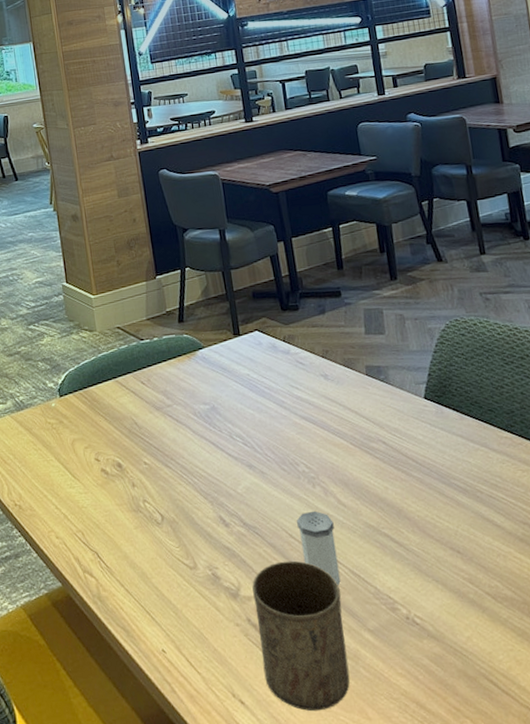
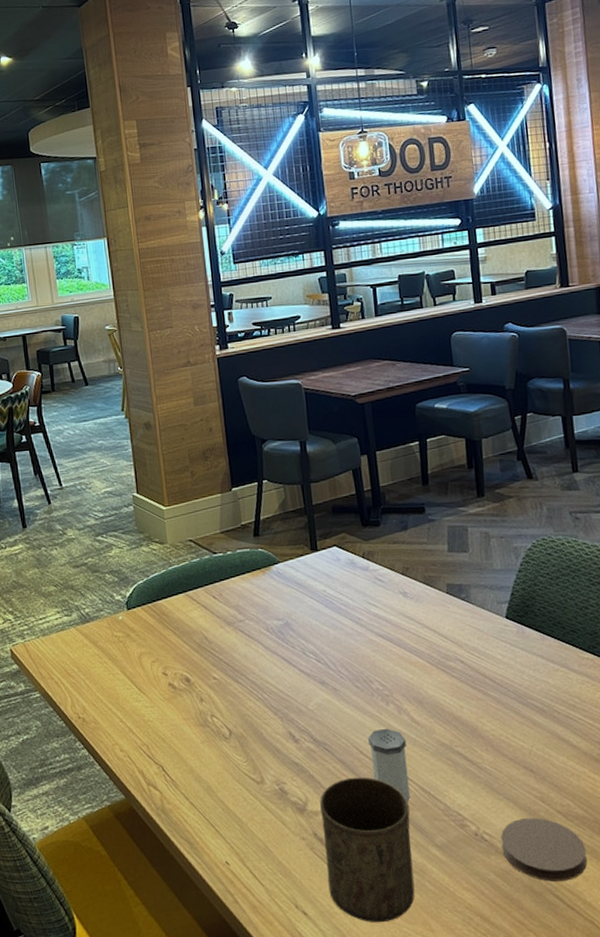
coaster: none [431,599,519,666] -> present [500,817,588,882]

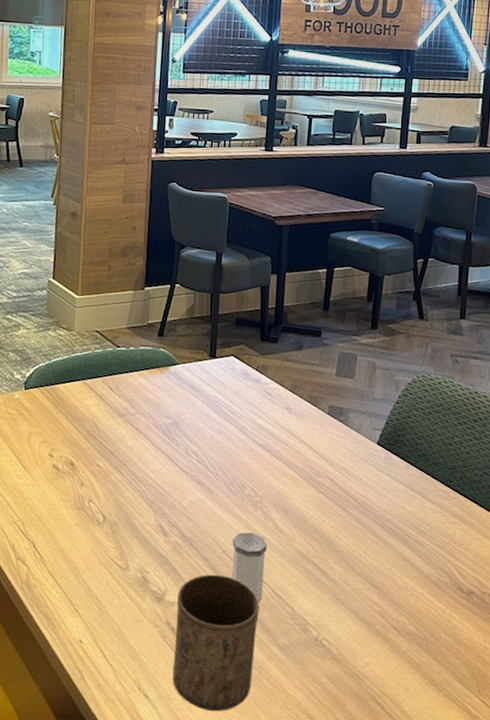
coaster: present [500,817,588,882] -> none [337,629,412,690]

